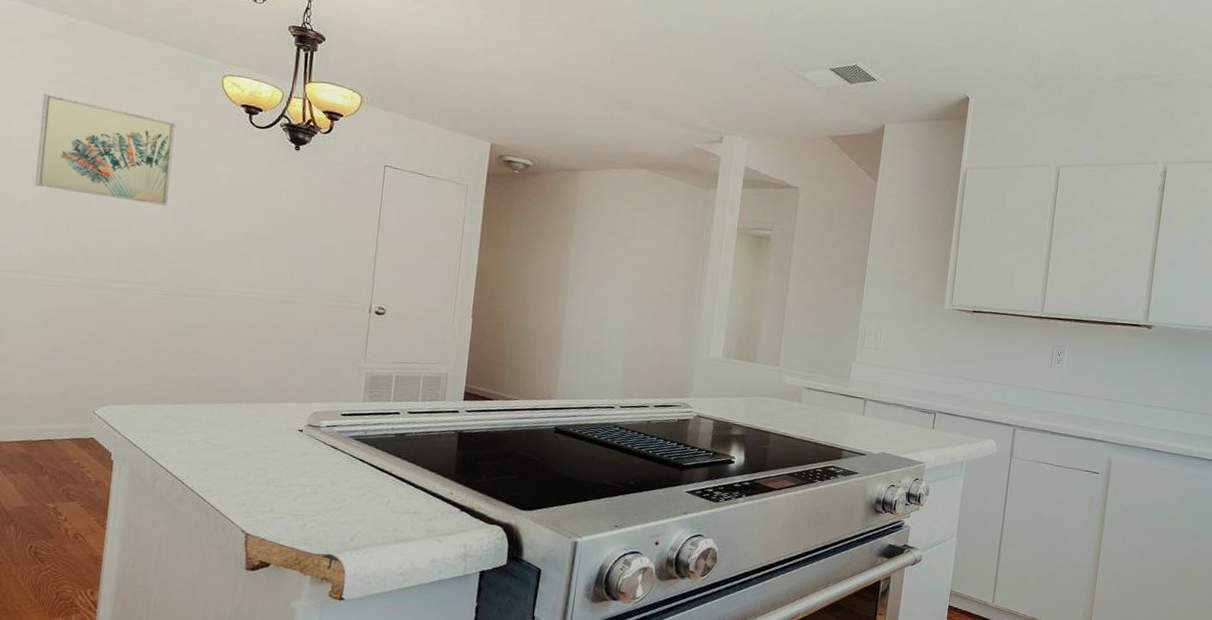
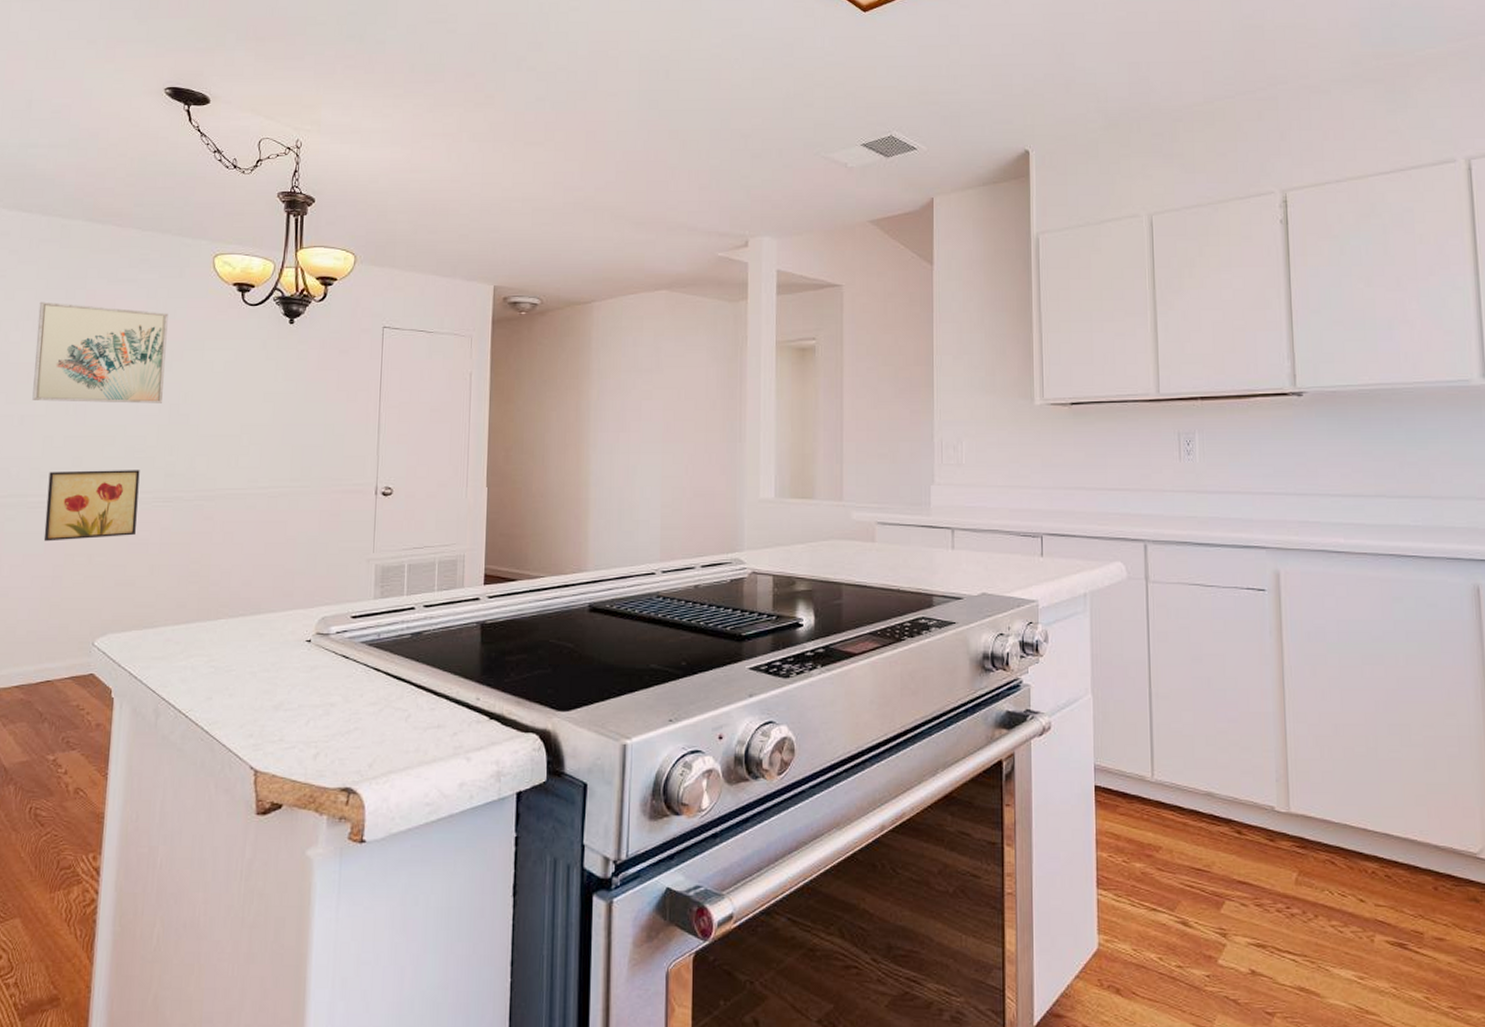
wall art: none [45,254,144,322] -> present [43,470,140,542]

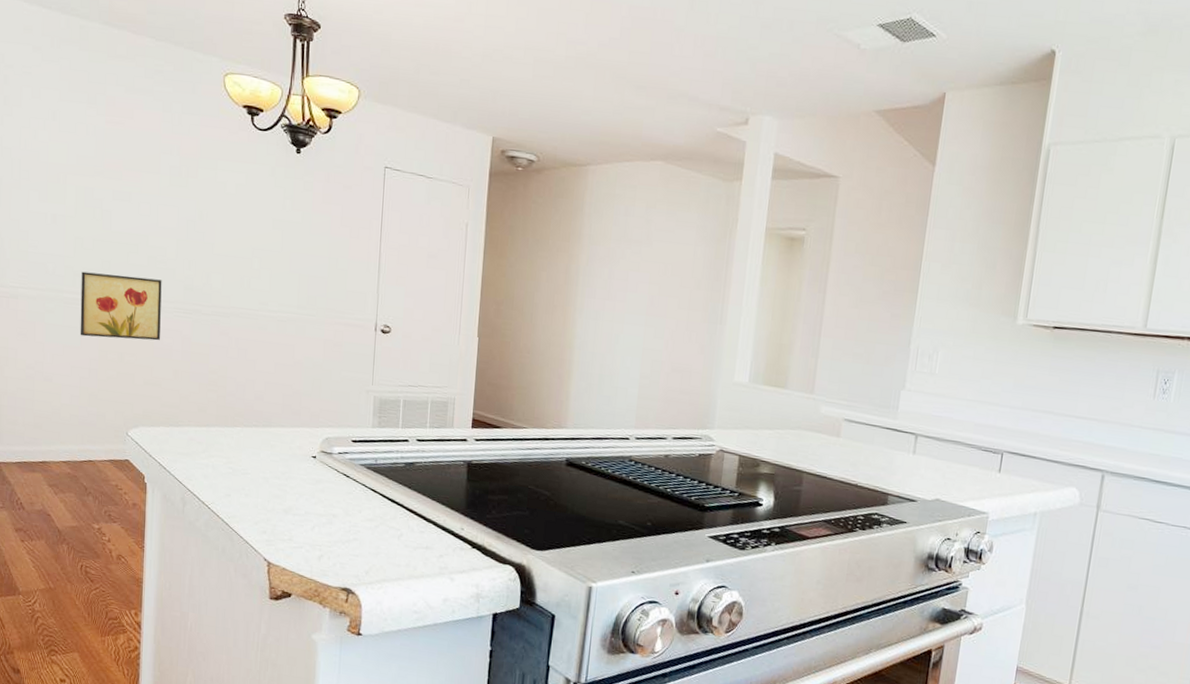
wall art: present [32,301,168,404] -> none [62,103,183,218]

